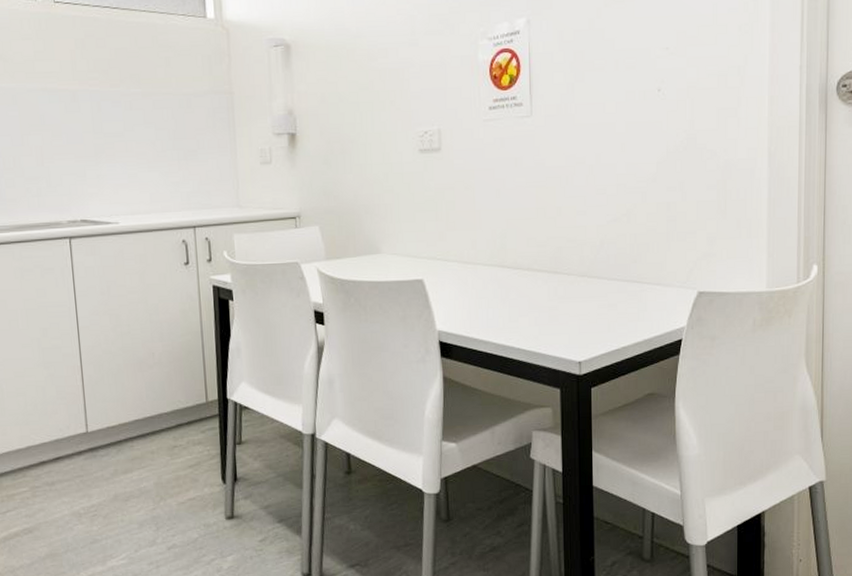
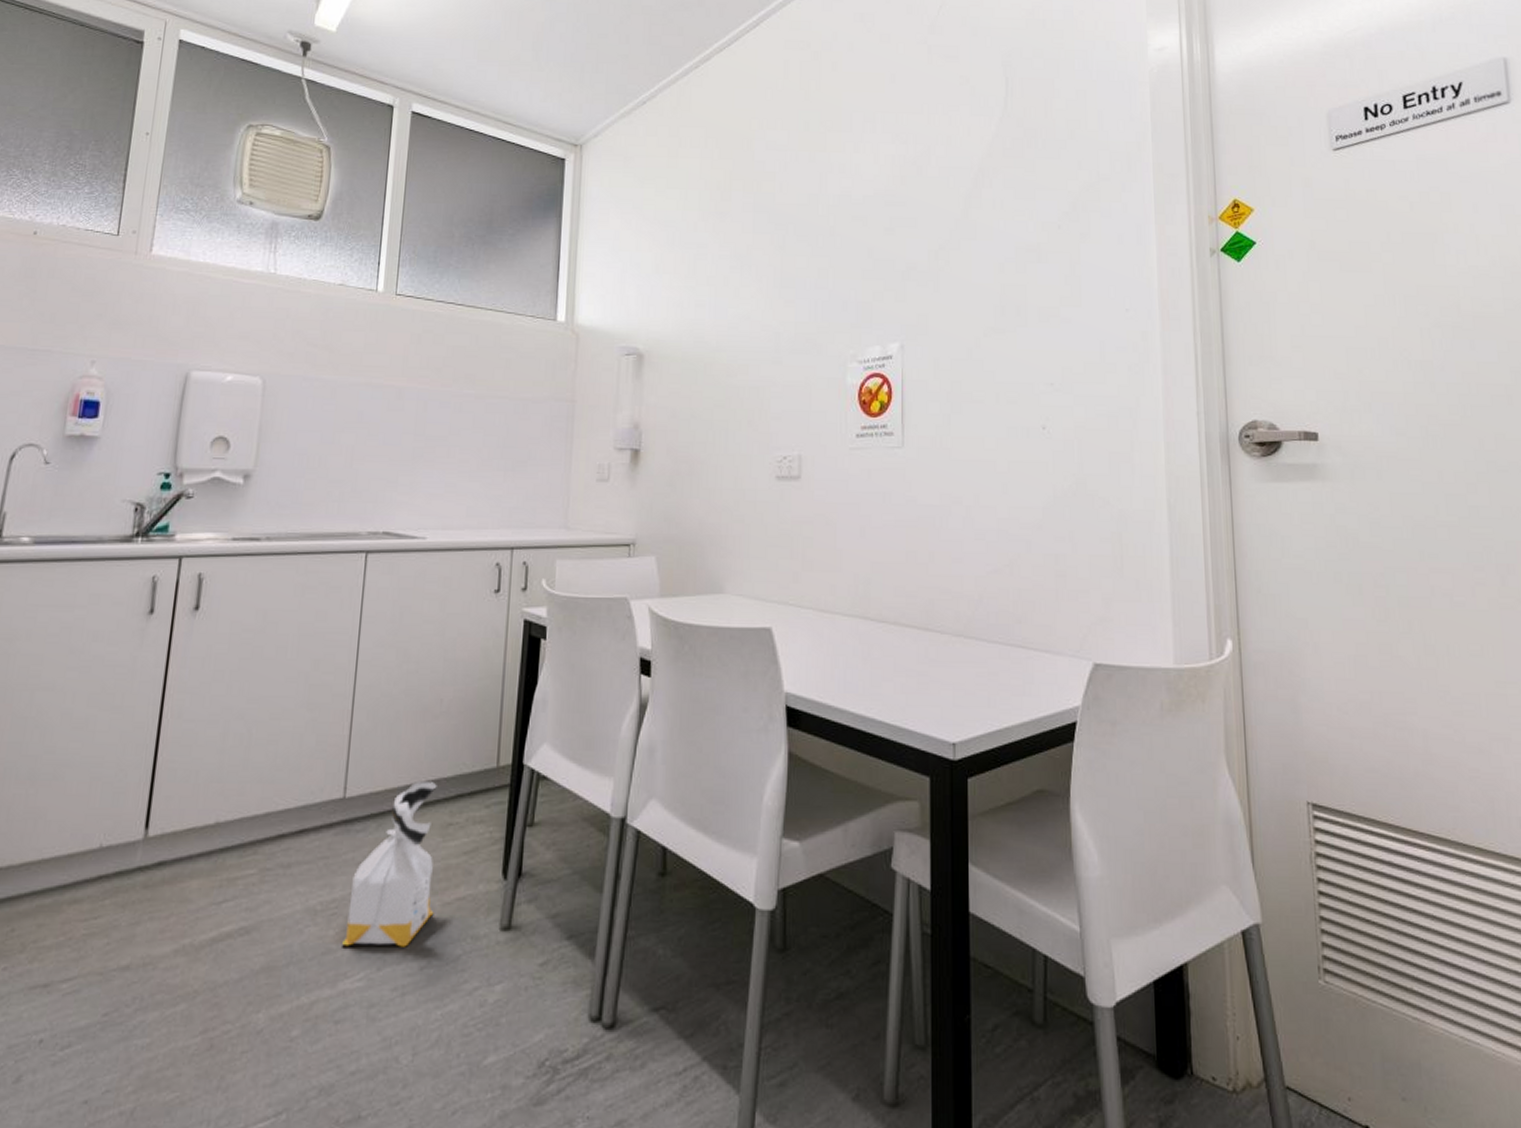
bag: none [104,416,172,536] -> present [342,782,437,947]

